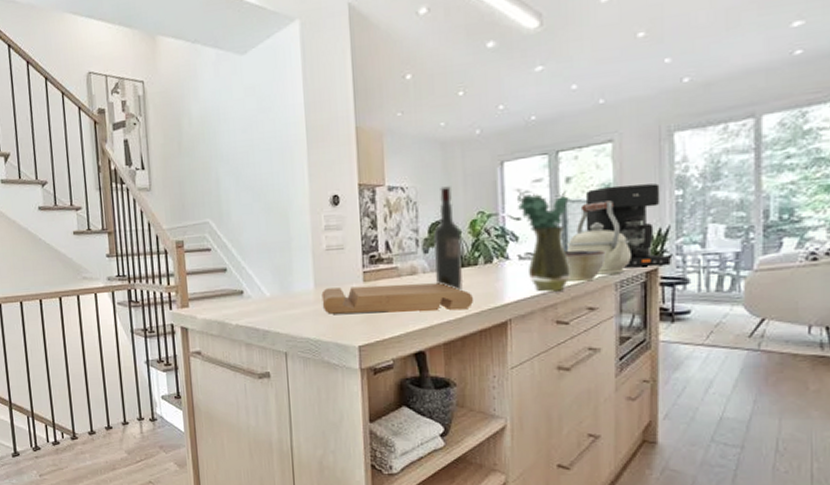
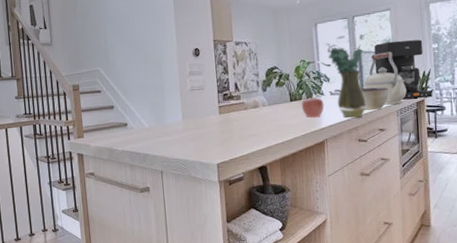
cutting board: present [321,283,473,314] -> none [188,113,300,140]
wine bottle: present [432,186,464,291] -> none [268,41,292,119]
fruit: none [476,260,509,289] -> present [301,95,324,117]

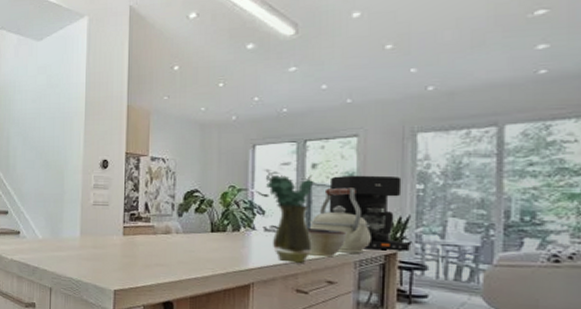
fruit: present [301,95,324,117] -> none [224,228,255,255]

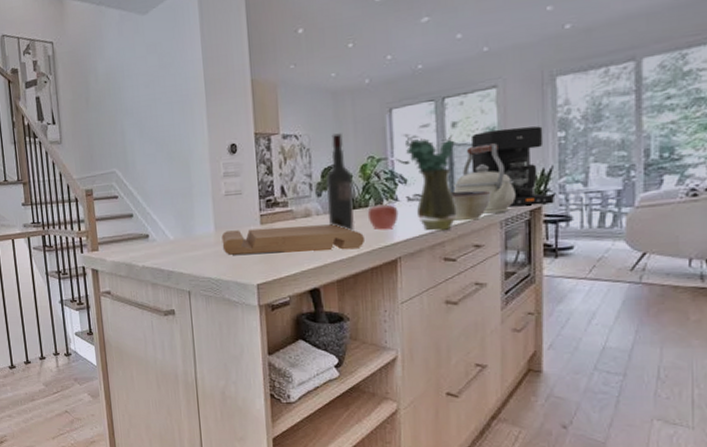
cutting board: none [86,237,220,269] -> present [221,224,364,255]
wine bottle: none [186,161,213,252] -> present [325,133,355,231]
fruit: none [224,228,255,255] -> present [367,201,399,229]

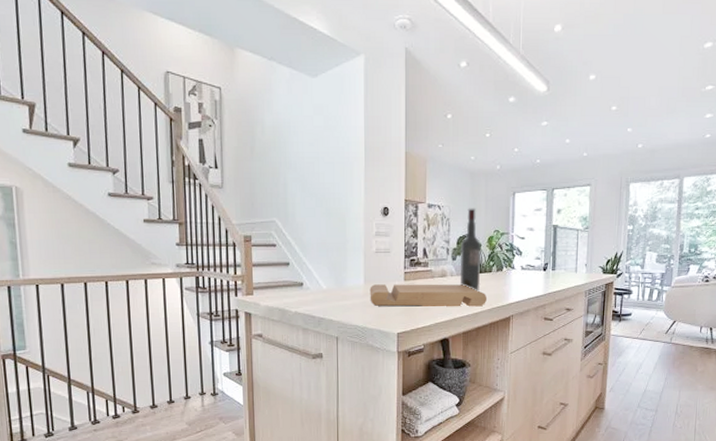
fruit: present [367,201,399,229] -> none [490,269,514,291]
vase: present [404,134,458,231] -> none [522,215,558,295]
bowl: present [451,190,491,221] -> none [553,264,581,288]
kettle: present [454,143,516,214] -> none [555,229,597,284]
coffee maker: present [471,126,554,207] -> none [569,218,622,281]

